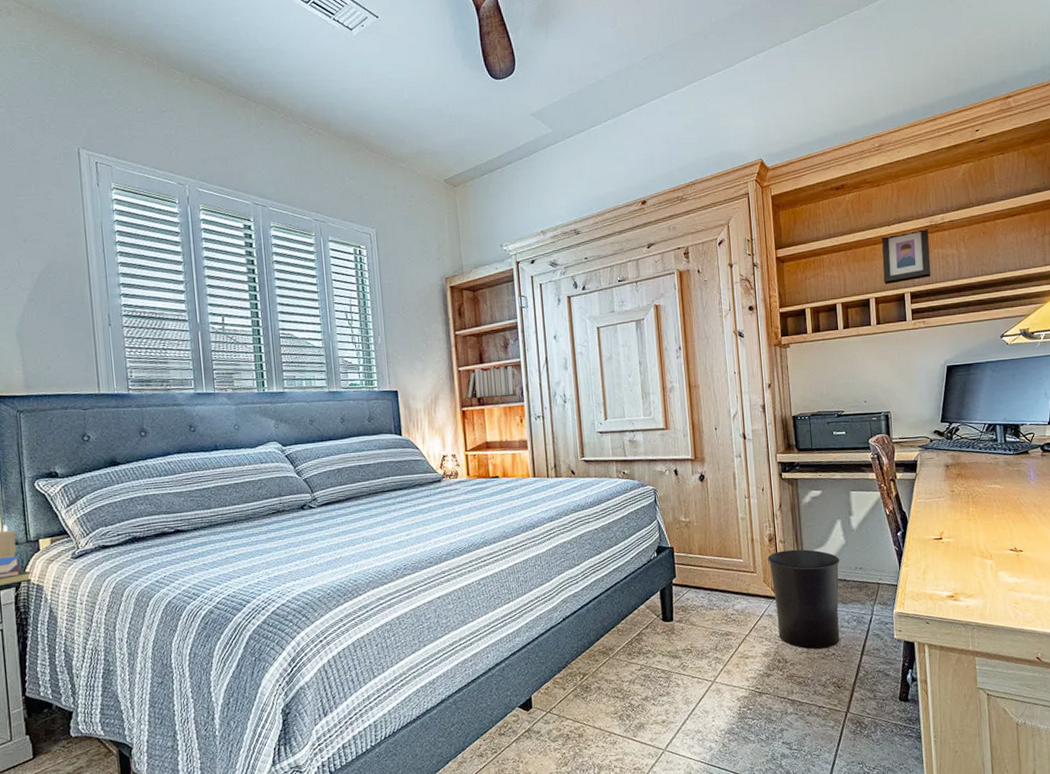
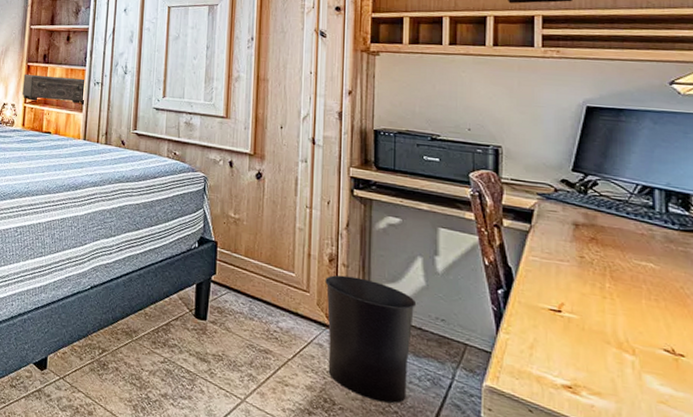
decorative box: none [459,416,530,448] -> present [22,74,86,106]
books: present [467,364,519,399] -> none [34,28,84,60]

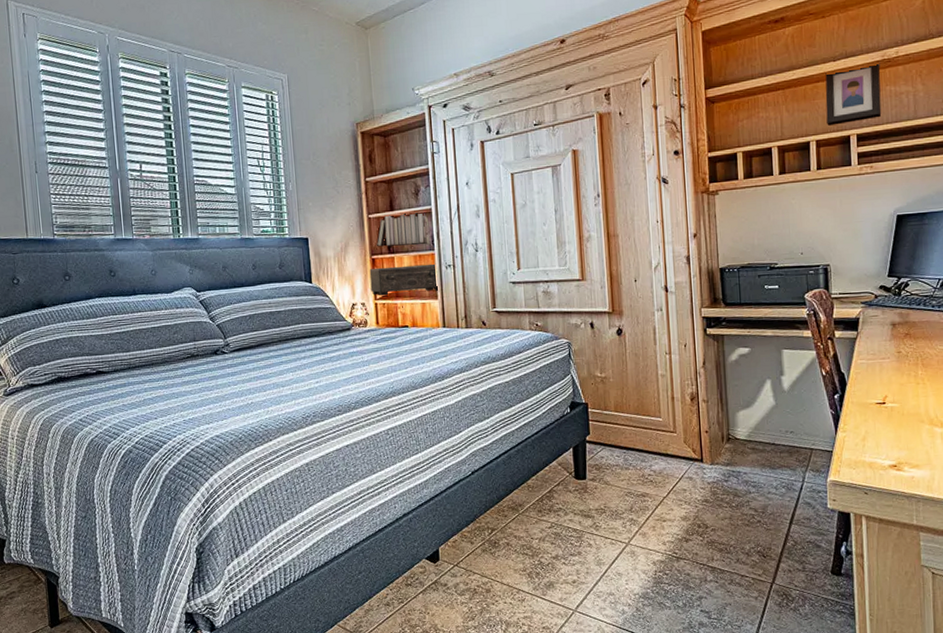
books: none [34,28,84,60] -> present [377,211,430,247]
waste bin: present [325,275,417,403] -> none [689,409,769,516]

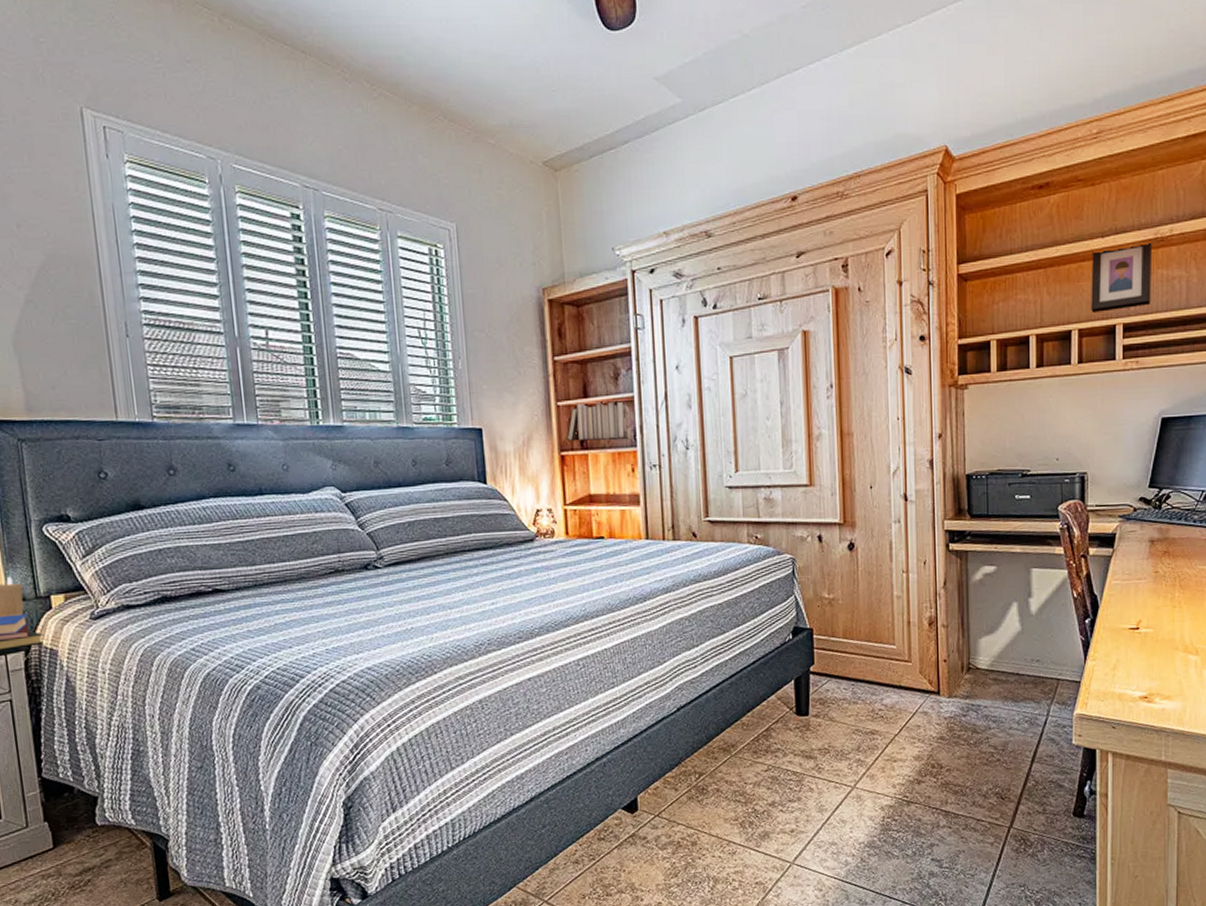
decorative box: present [369,265,440,296] -> none [557,464,643,501]

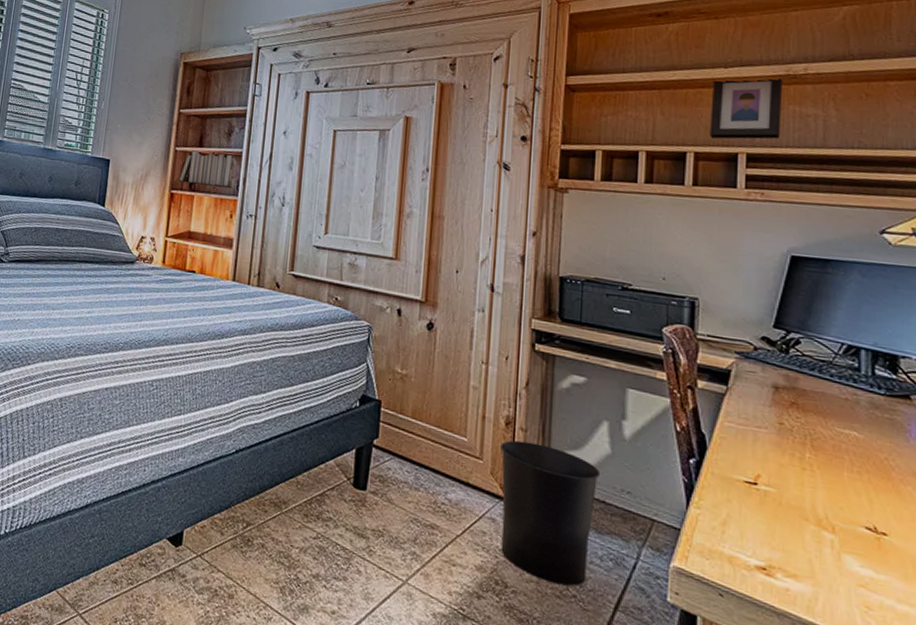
waste bin: none [926,635,1014,754] -> present [500,440,601,586]

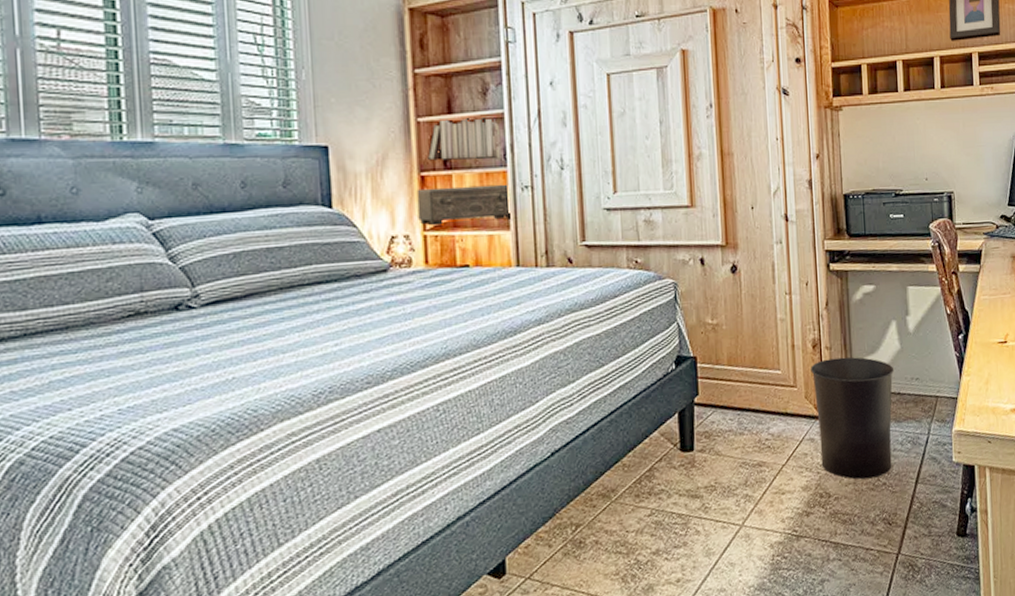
decorative box: none [163,202,237,242] -> present [416,185,514,226]

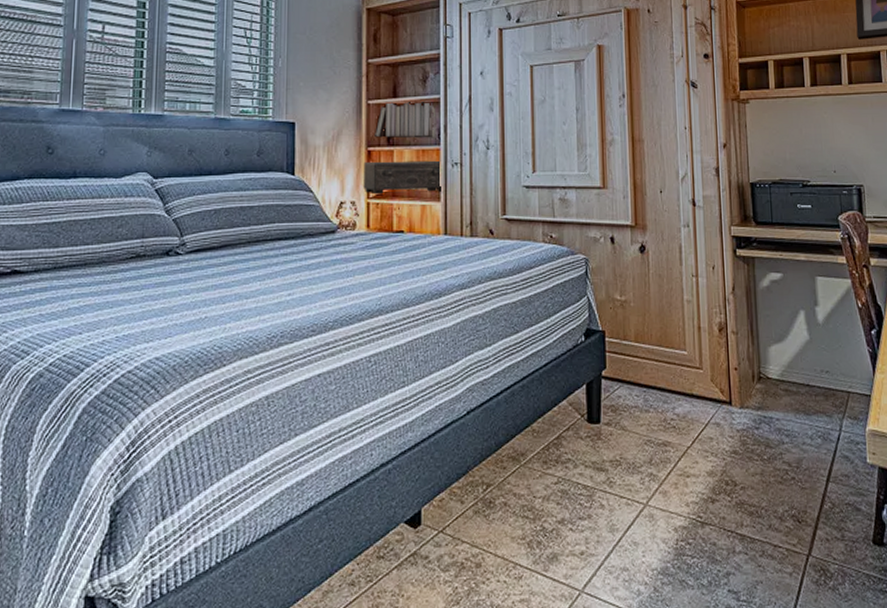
waste bin: present [811,357,895,479] -> none [717,343,803,471]

